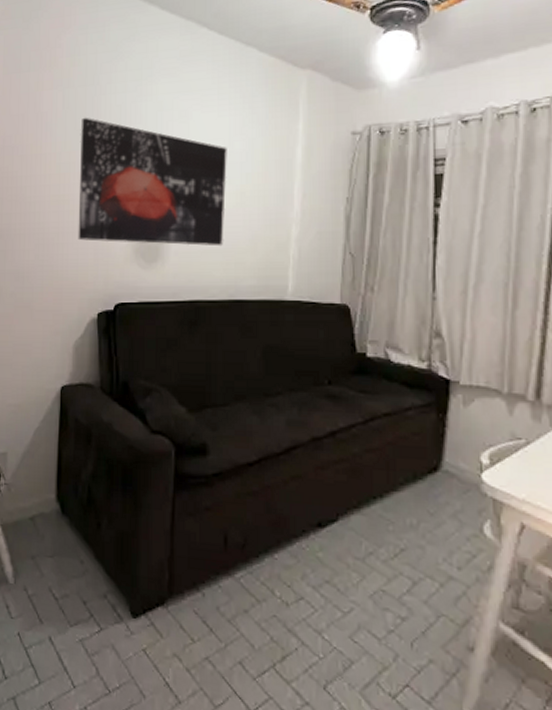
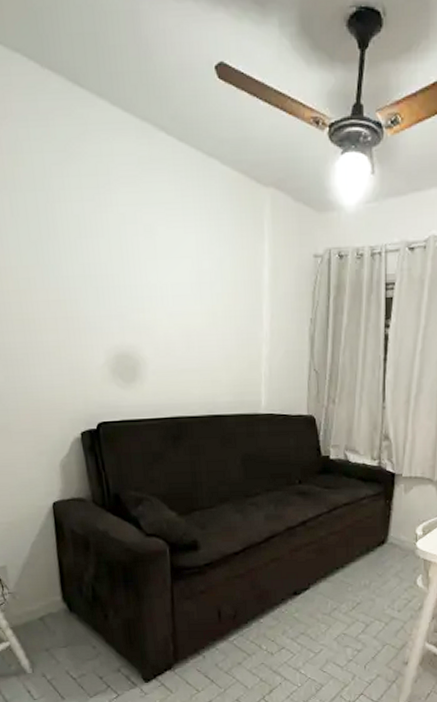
wall art: present [78,117,227,246] -> none [35,227,199,365]

